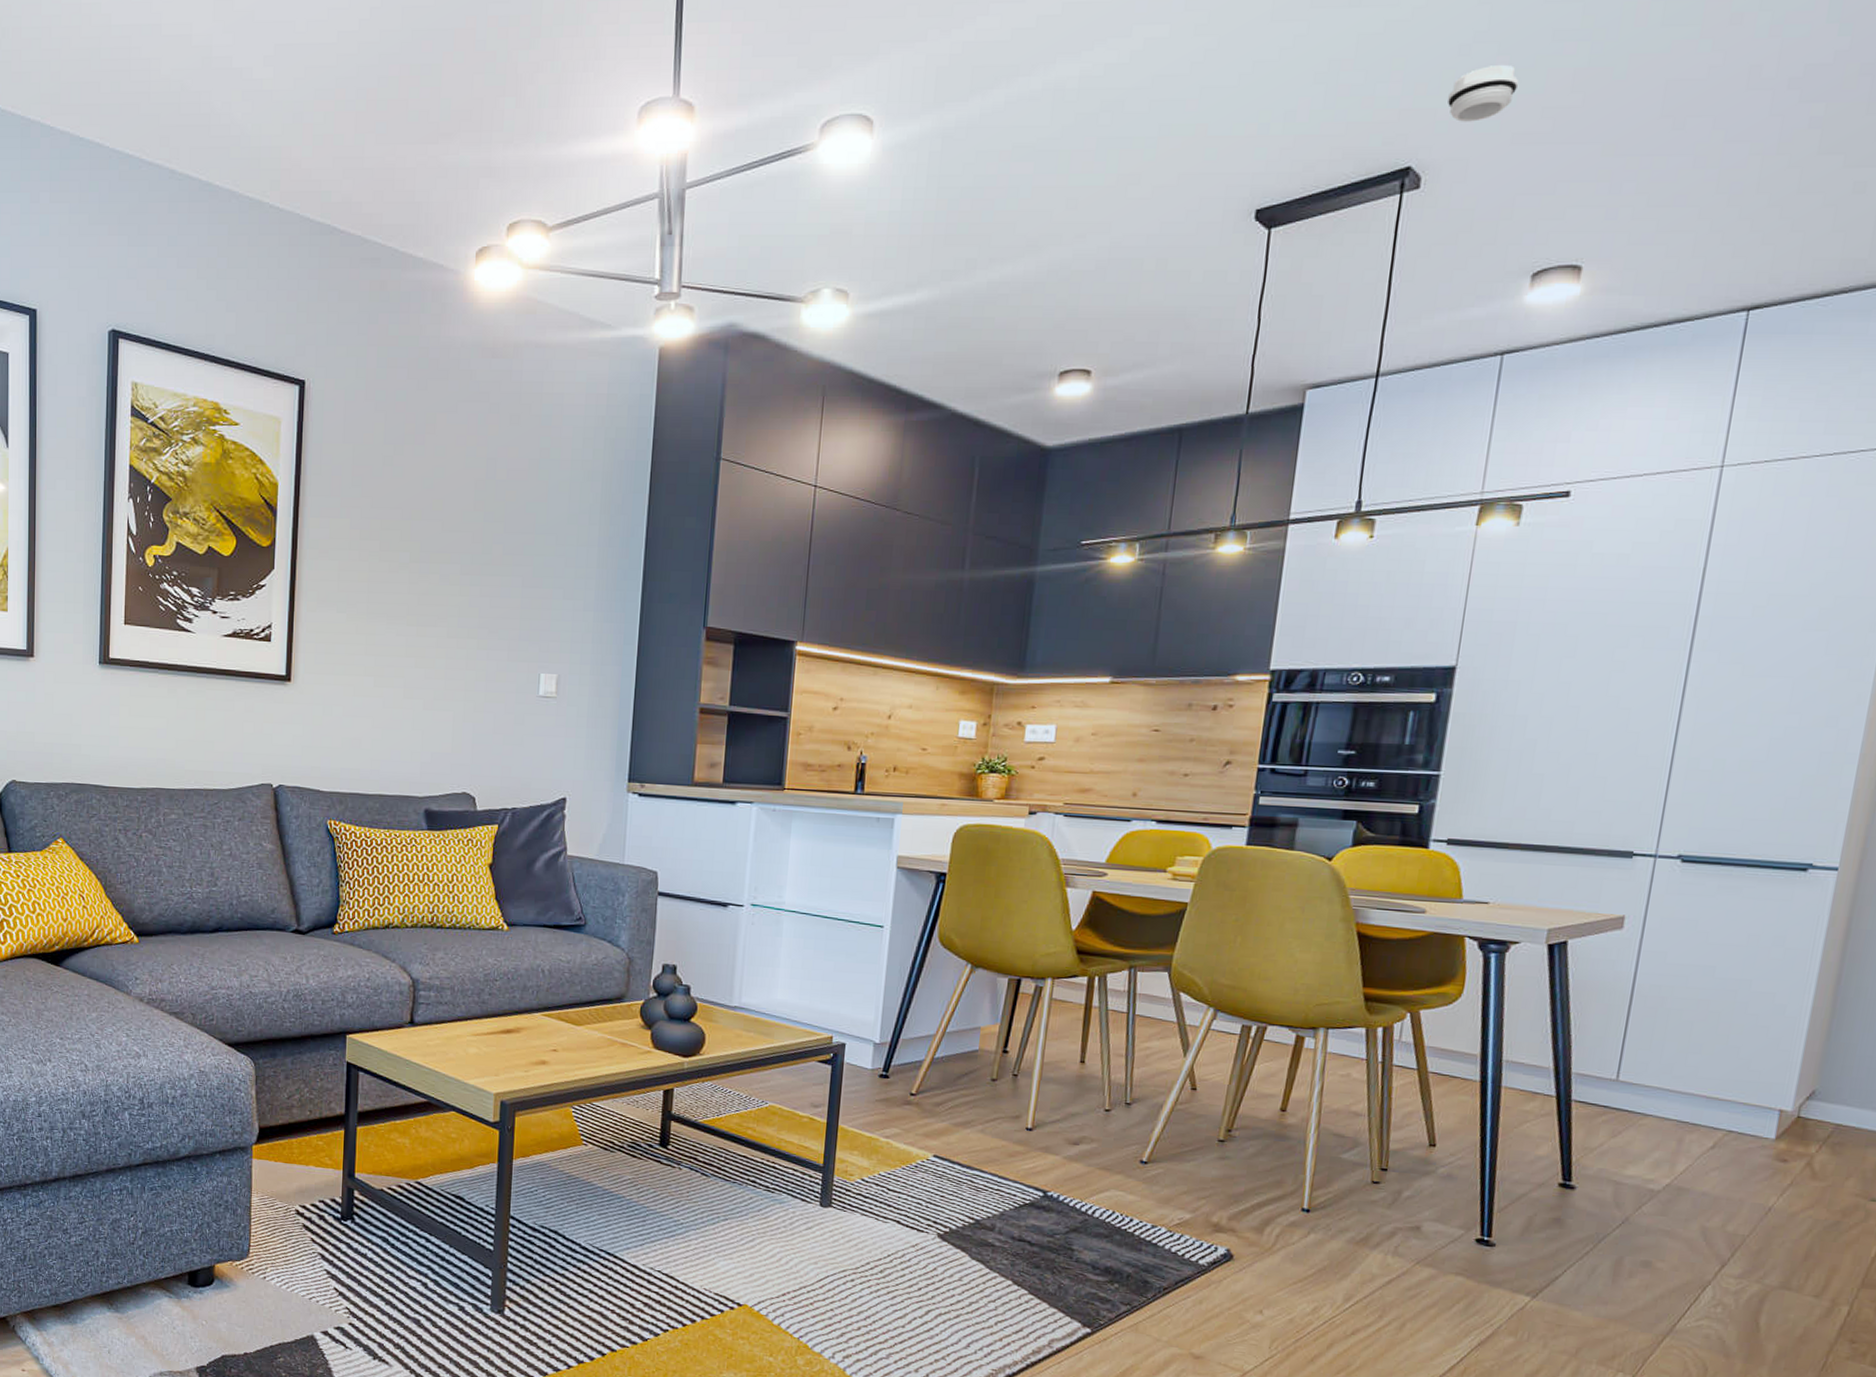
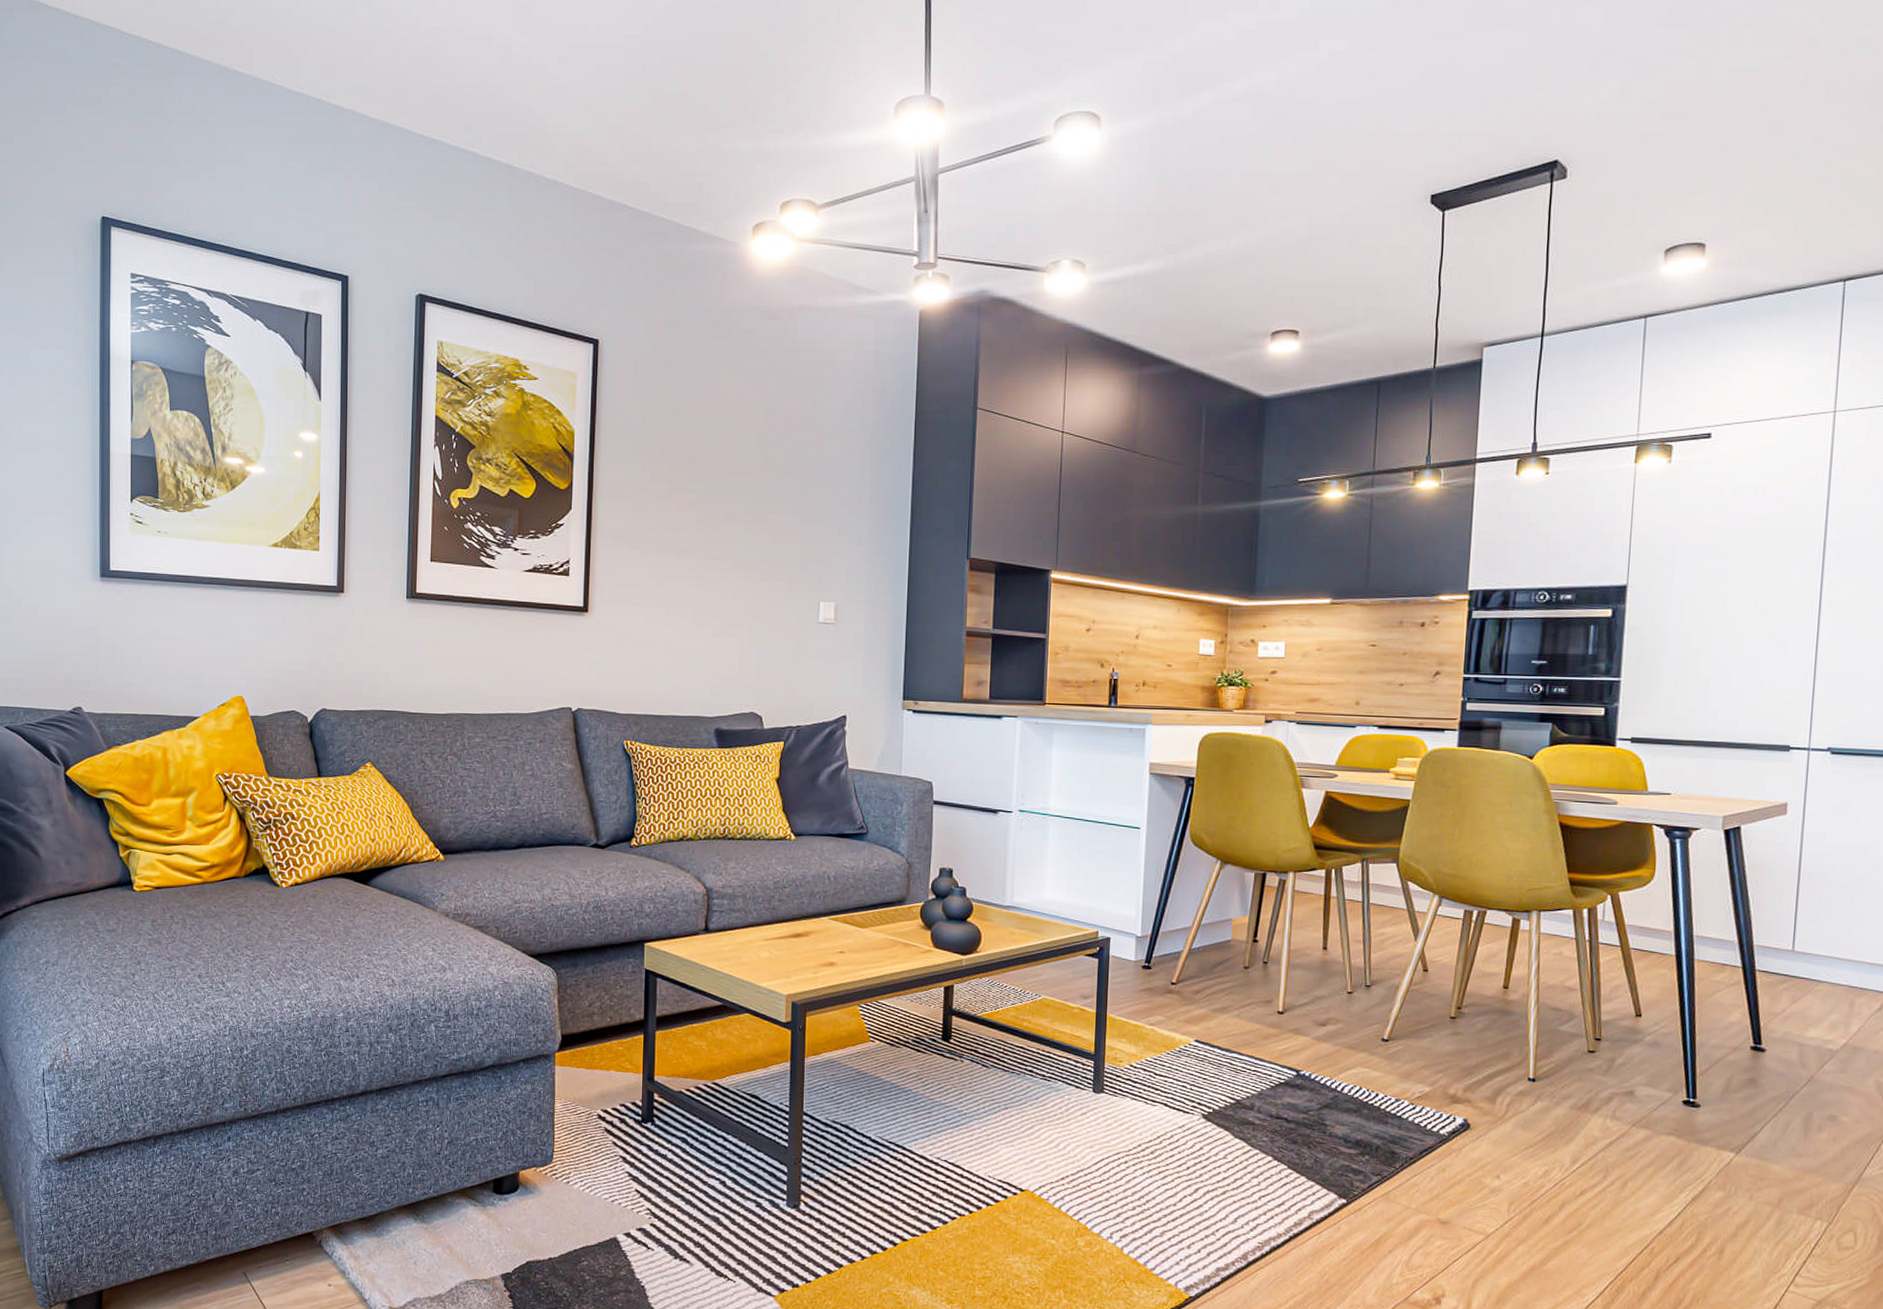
smoke detector: present [1447,65,1519,122] -> none [1584,78,1642,123]

